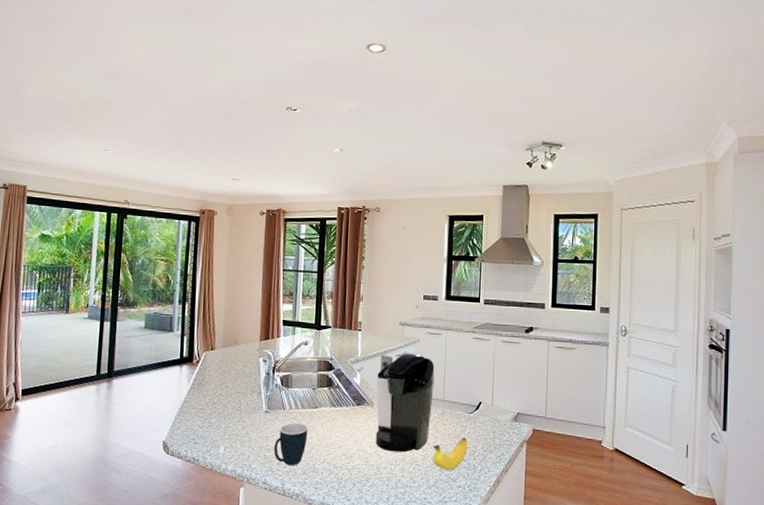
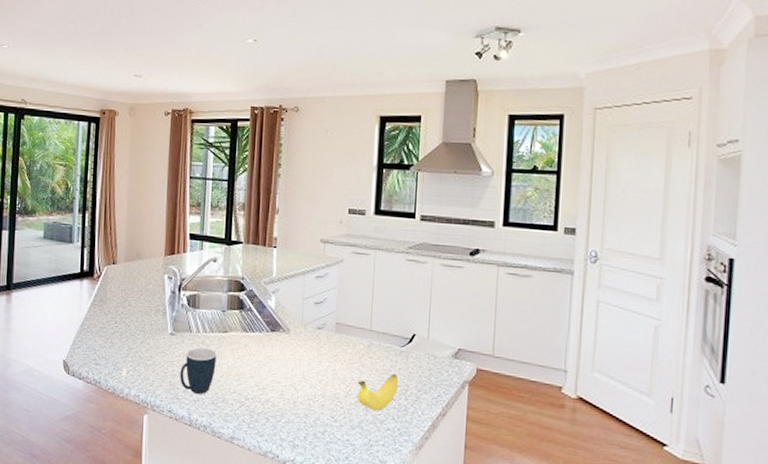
coffee maker: present [375,353,435,453] -> none [291,274,361,387]

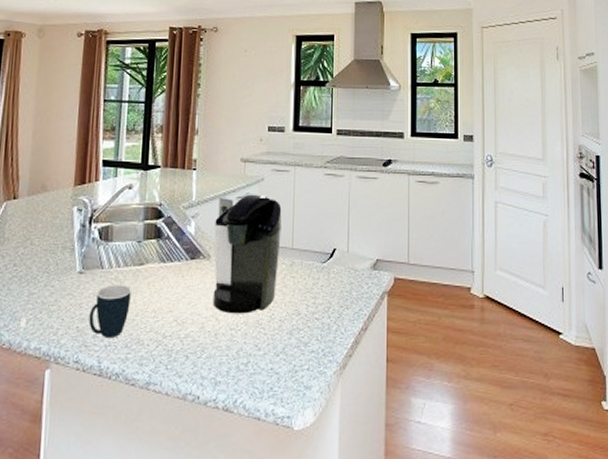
coffee maker: none [291,274,361,387] -> present [212,194,282,314]
banana: present [357,373,399,411] -> none [280,291,321,333]

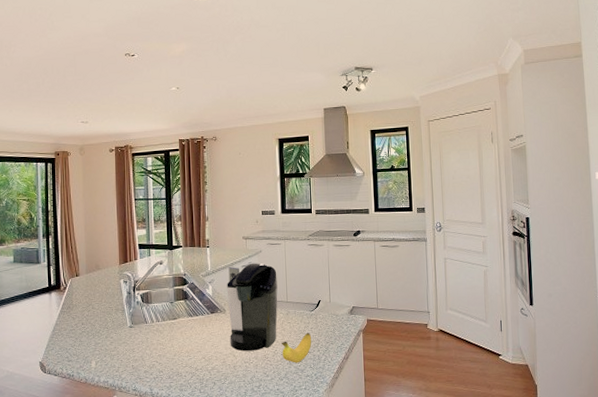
mug: present [89,285,131,337] -> none [140,334,170,372]
banana: none [280,291,321,333] -> present [281,332,312,363]

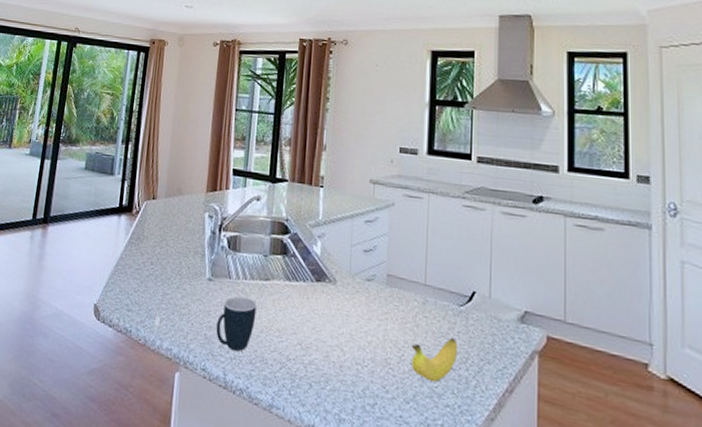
mug: none [140,334,170,372] -> present [216,296,257,351]
coffee maker: present [227,263,278,352] -> none [338,218,414,350]

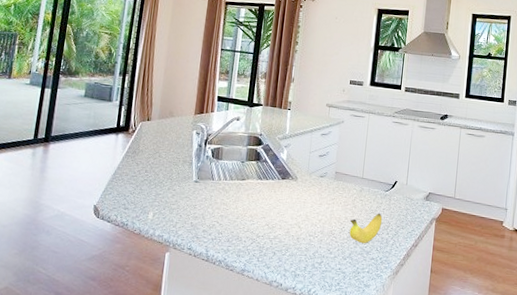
mug: present [216,296,257,351] -> none [200,193,235,233]

